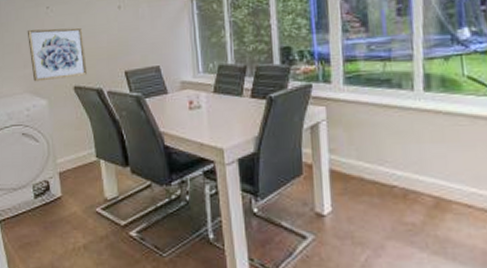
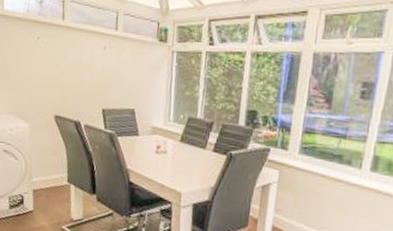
wall art: present [27,27,87,82] -> none [17,55,69,107]

